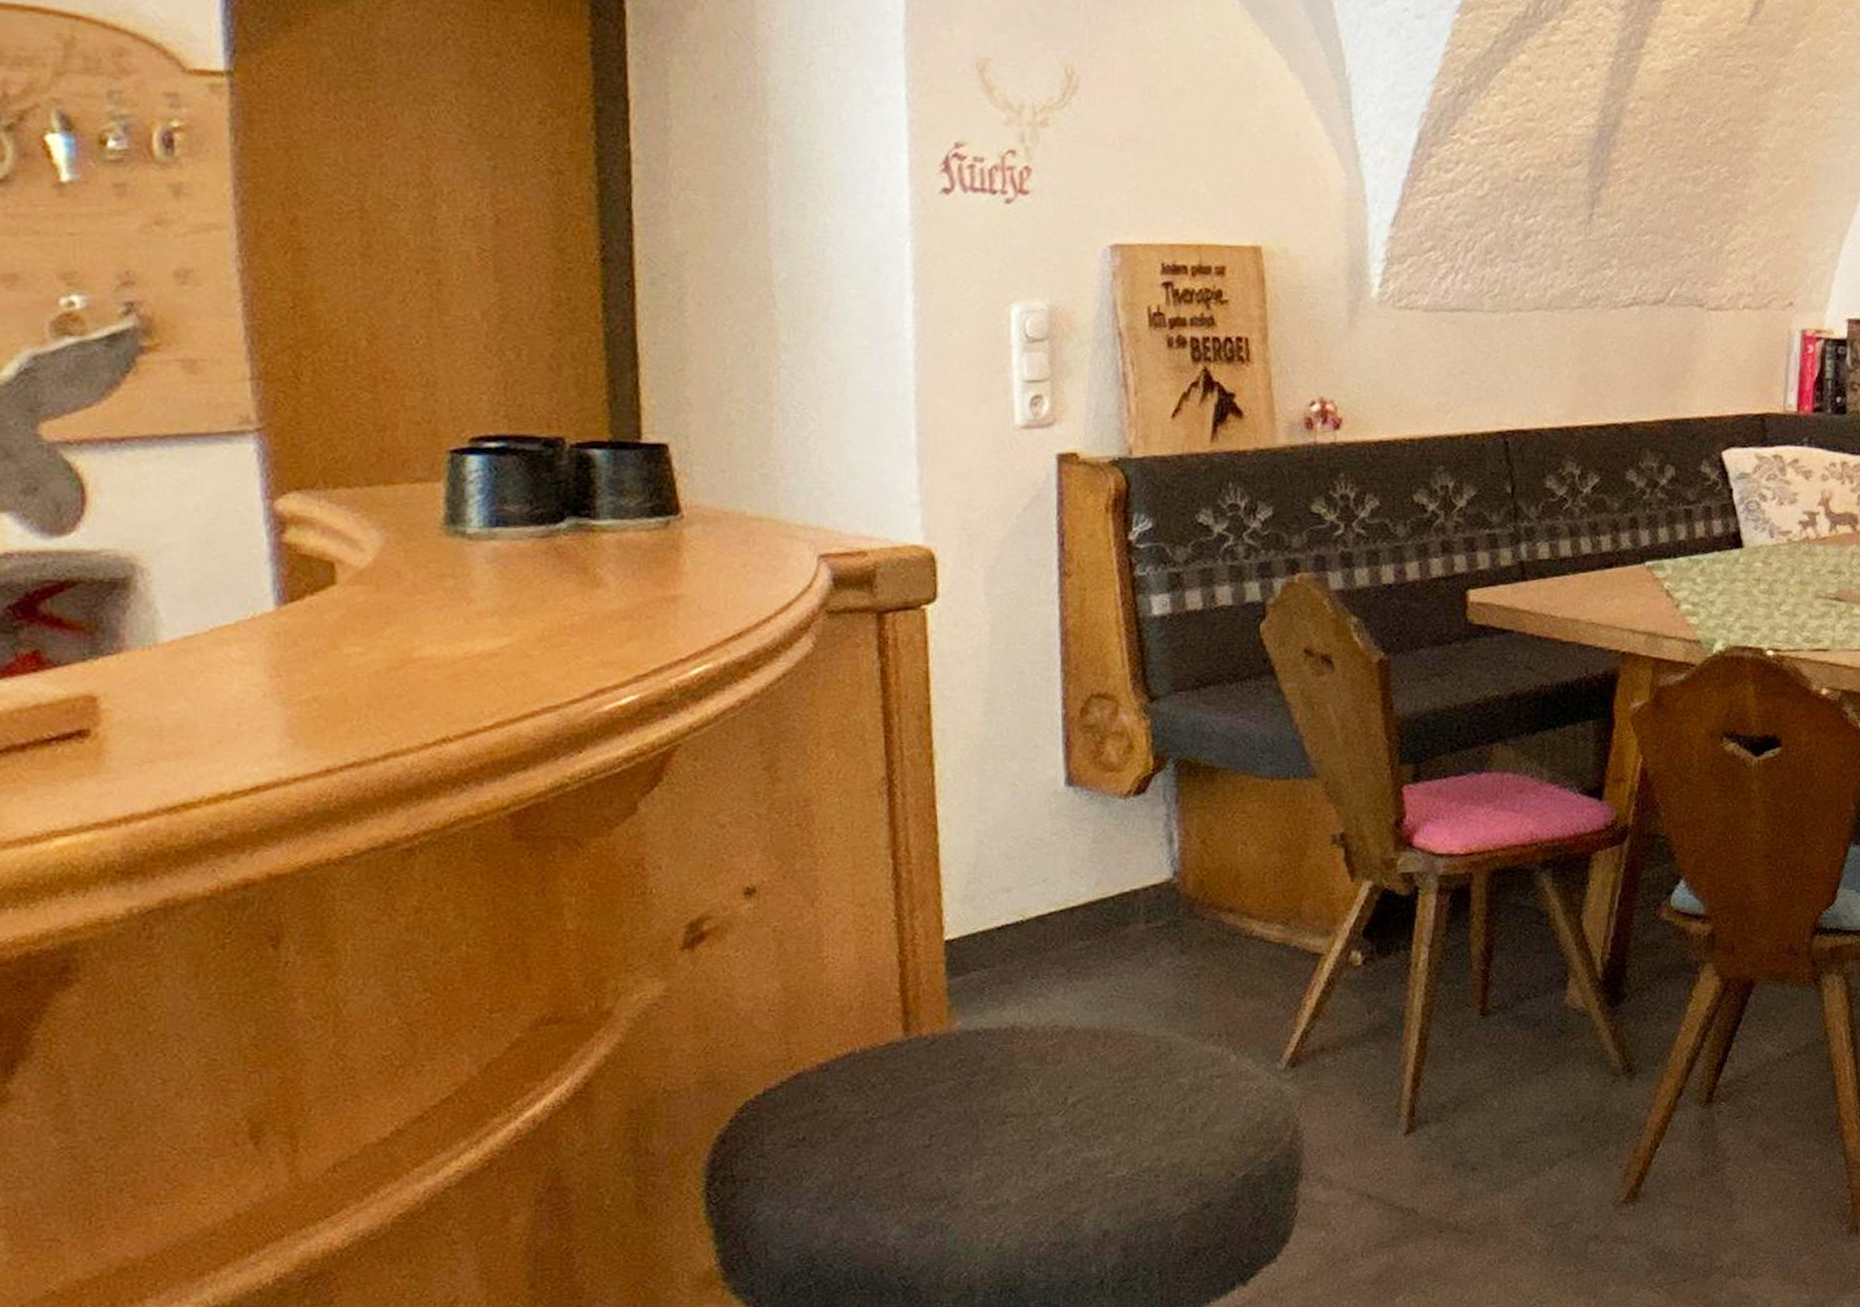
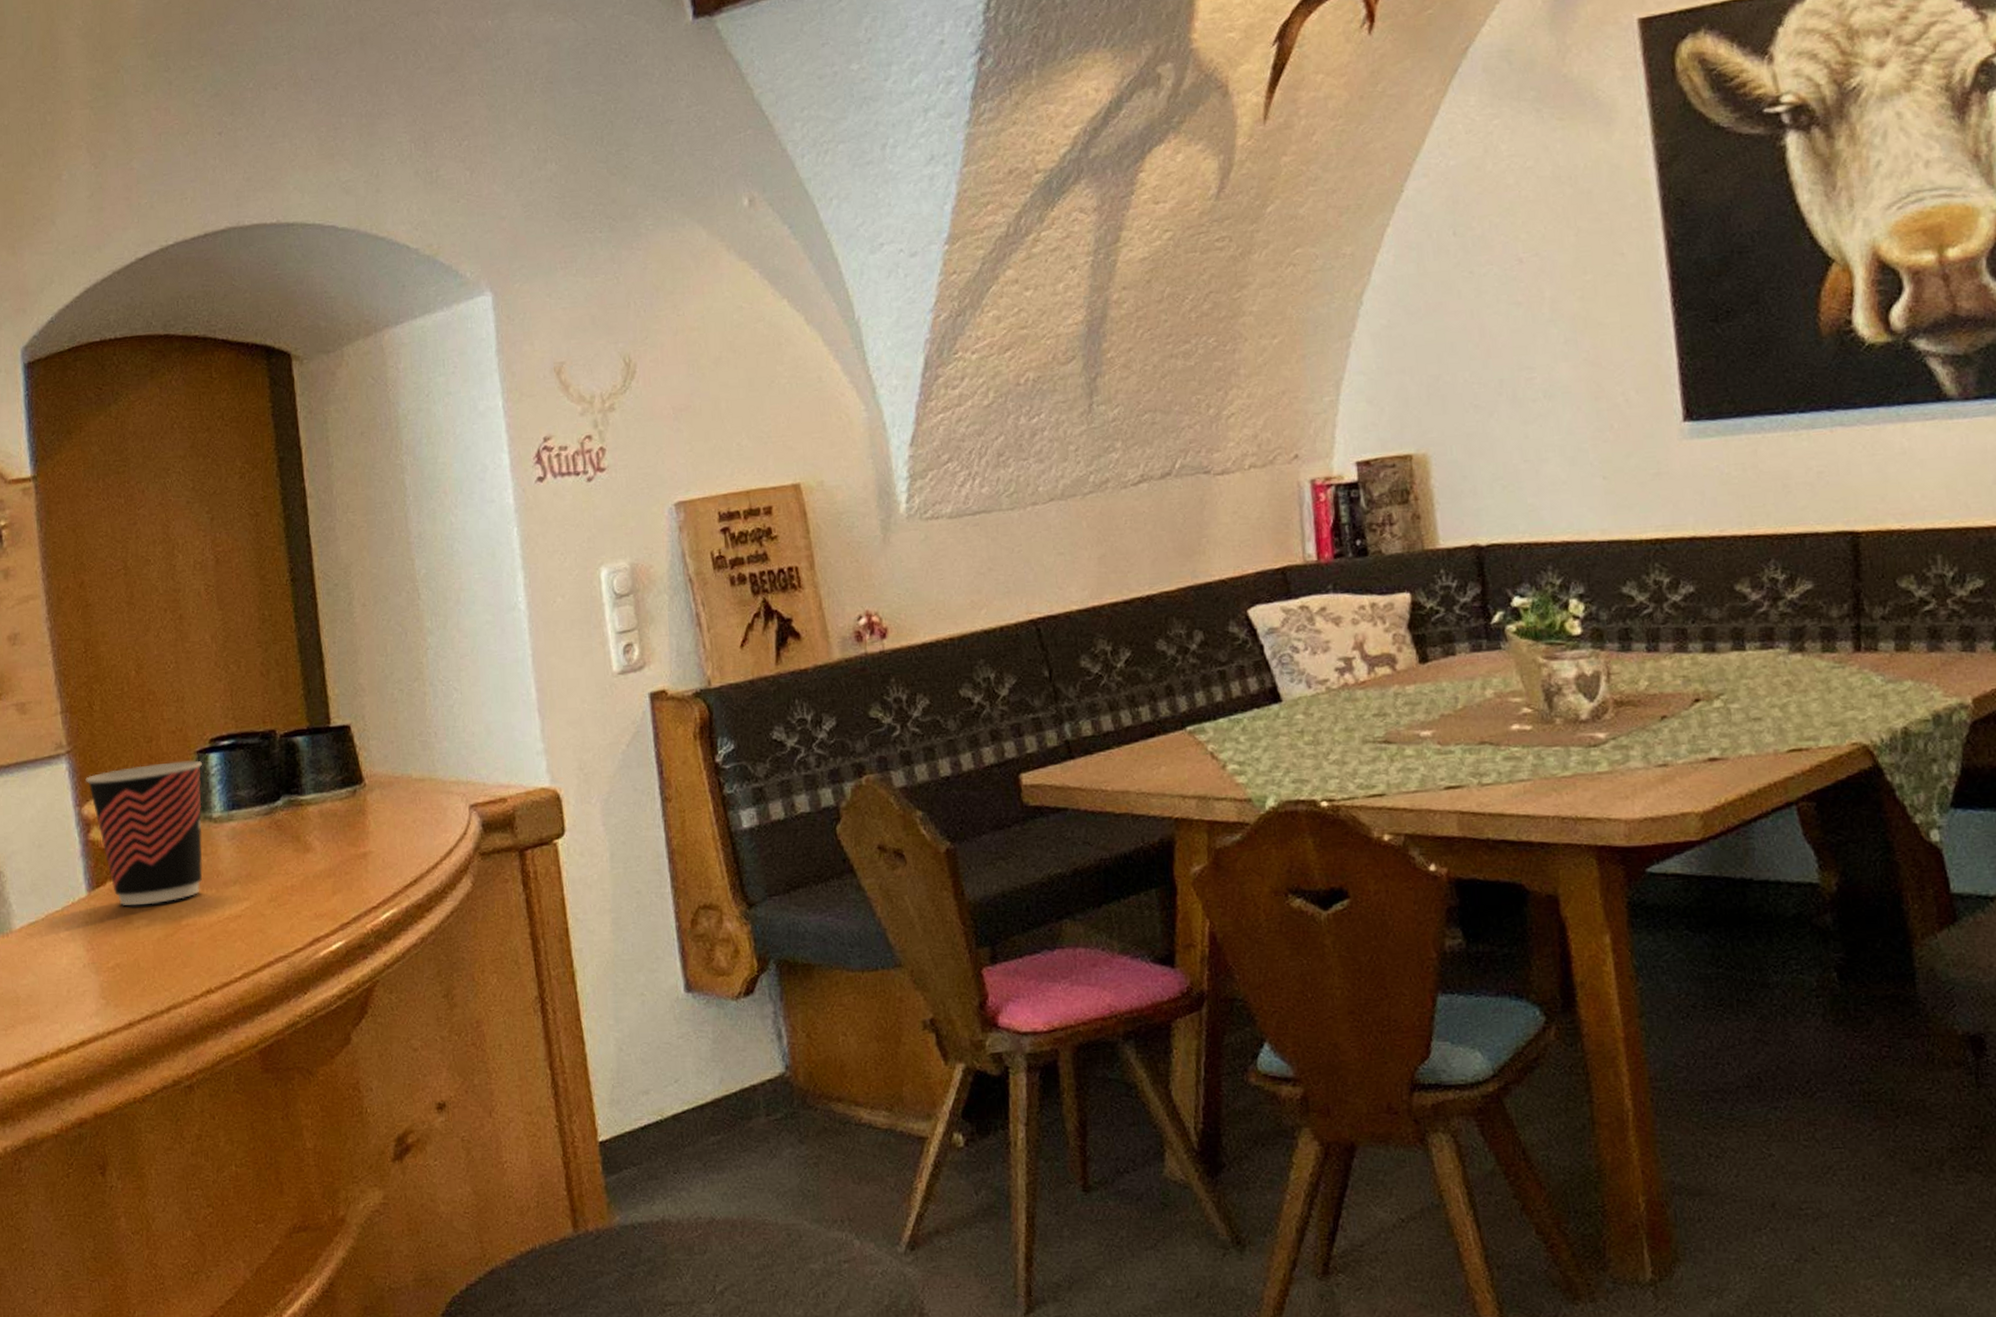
cup: none [282,458,458,629] -> present [85,760,203,906]

